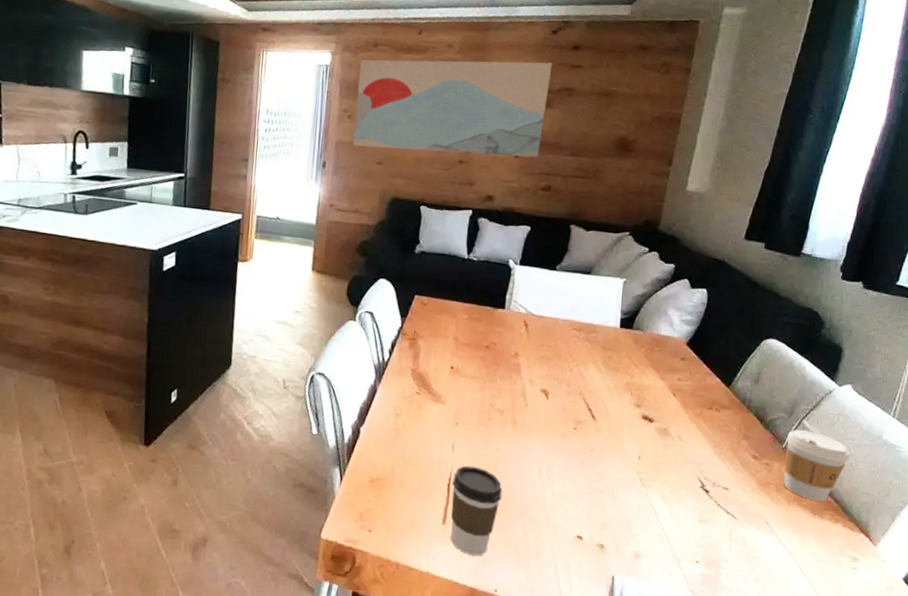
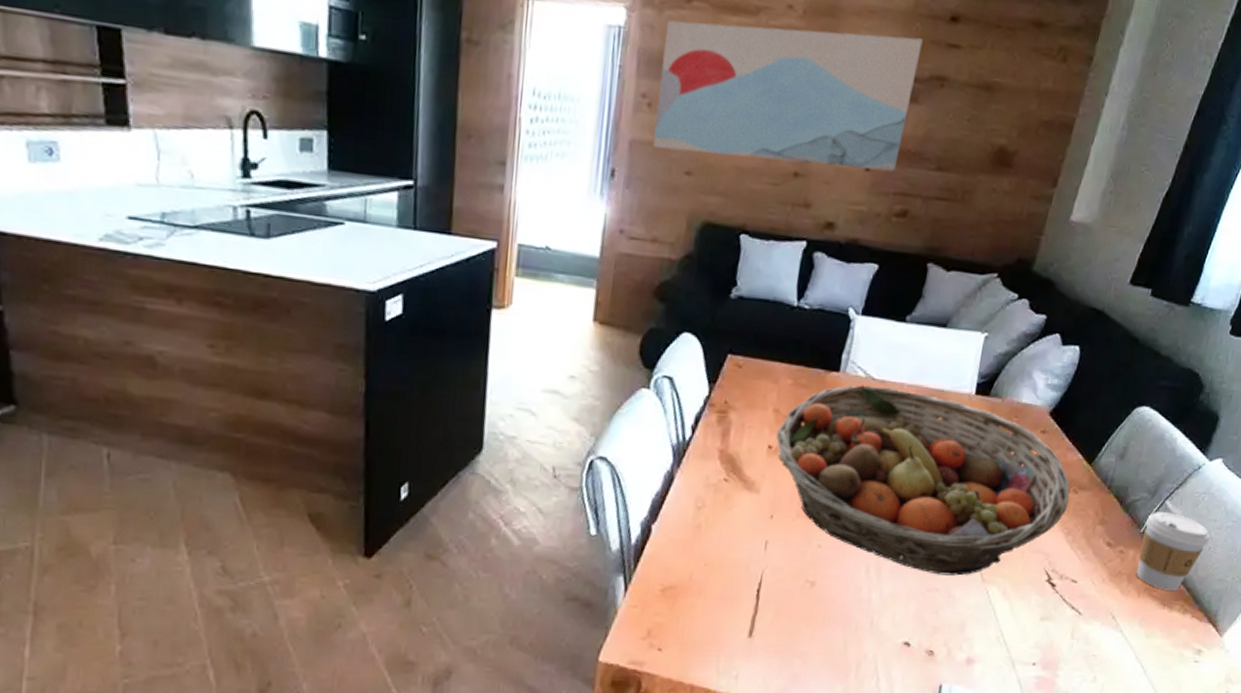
coffee cup: present [451,465,503,556] -> none [757,566,822,671]
fruit basket: none [456,319,713,480] -> present [775,385,1070,576]

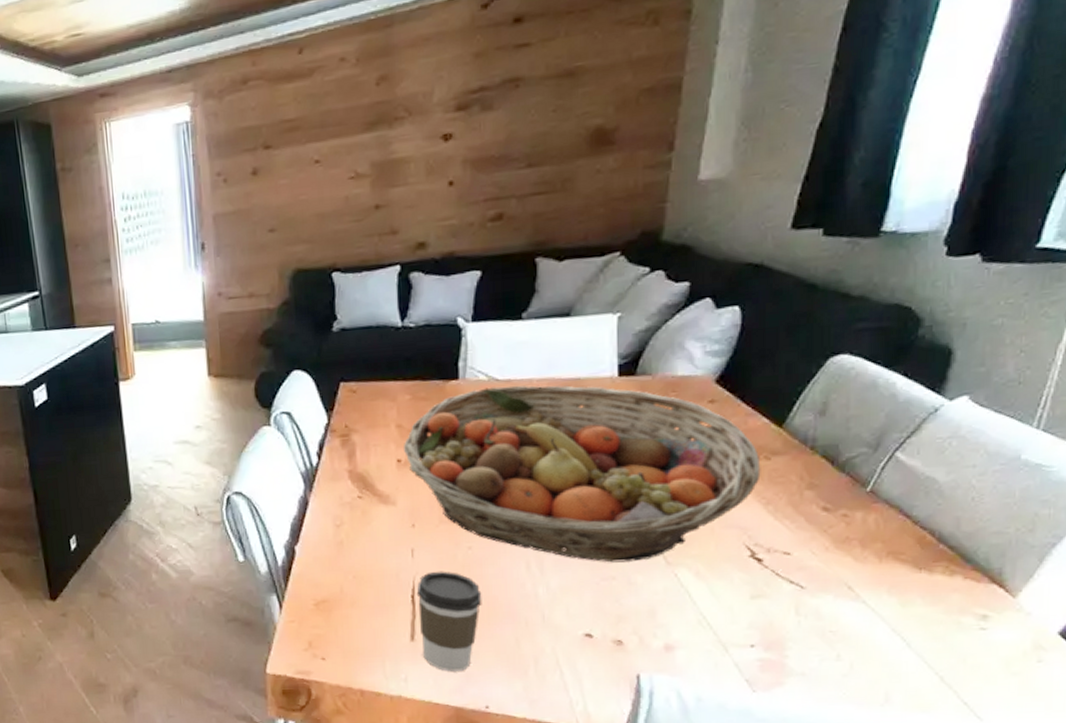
wall art: present [653,20,923,172] -> none [228,48,487,216]
coffee cup: none [757,566,822,671] -> present [416,571,482,672]
coffee cup: present [1136,512,1210,591] -> none [870,465,970,552]

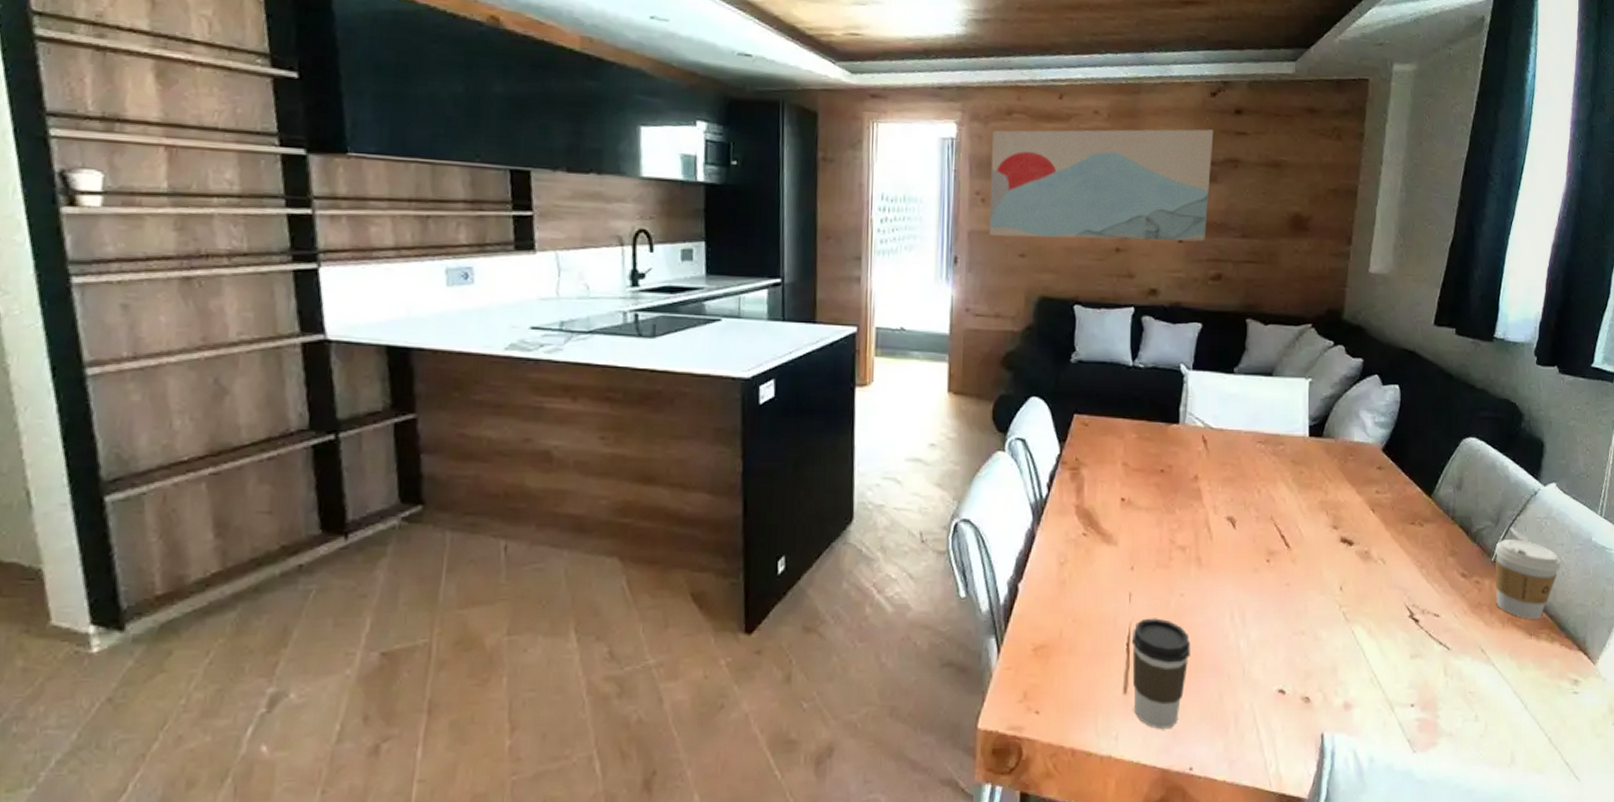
wall art: none [228,48,487,216] -> present [989,129,1214,242]
fruit basket: present [403,385,761,563] -> none [1127,434,1416,617]
coffee cup: none [870,465,970,552] -> present [1494,539,1561,619]

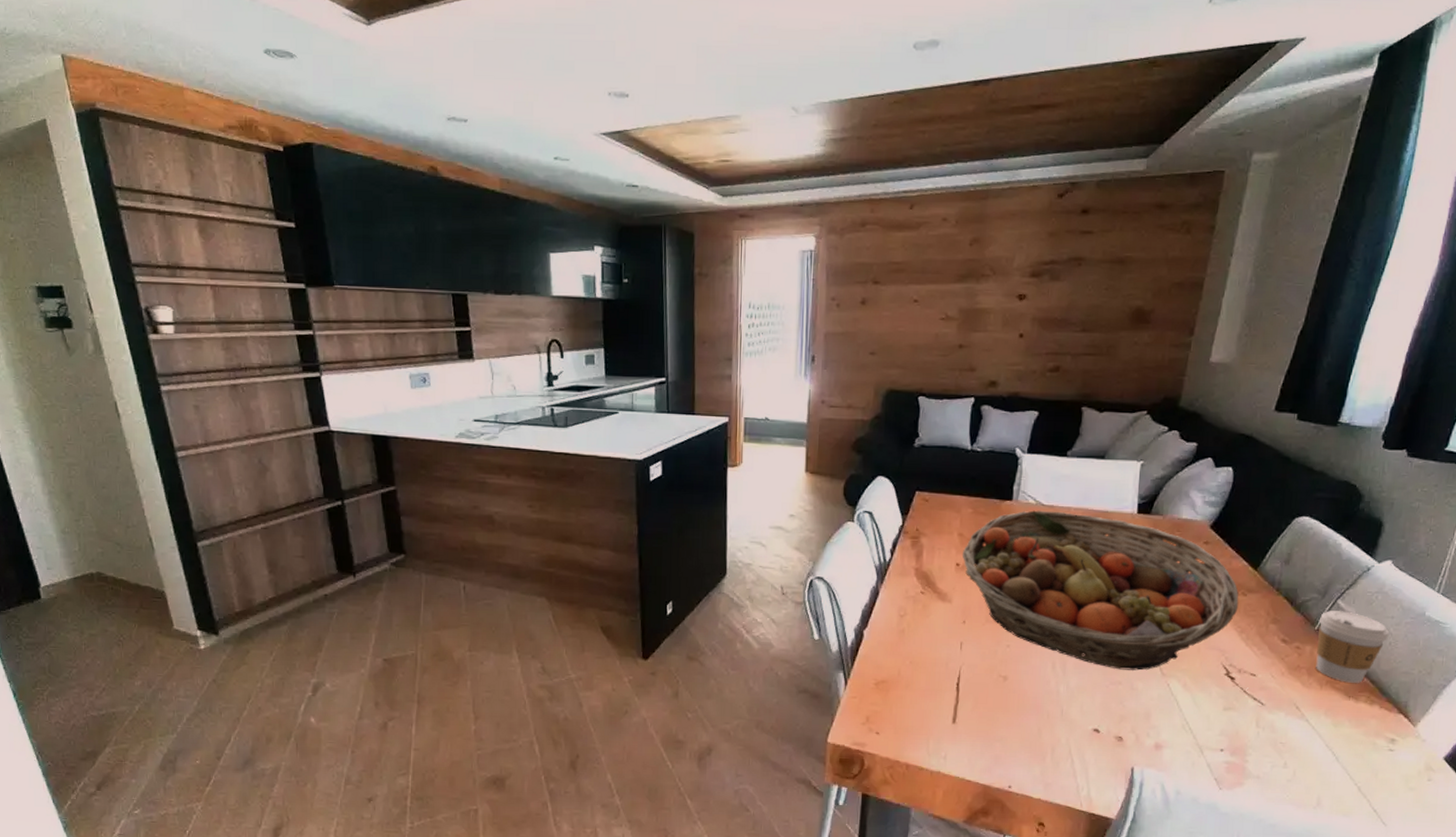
wall art: present [989,129,1214,242] -> none [843,230,1059,337]
fruit basket: none [1127,434,1416,617] -> present [962,510,1239,671]
coffee cup: present [1131,618,1191,729] -> none [961,664,1015,753]

